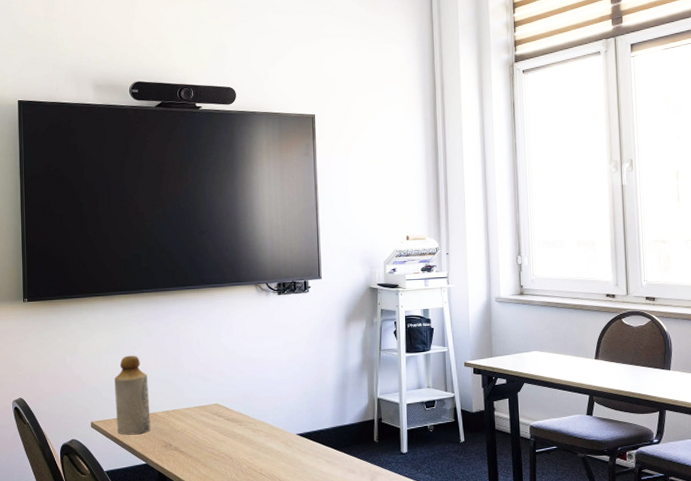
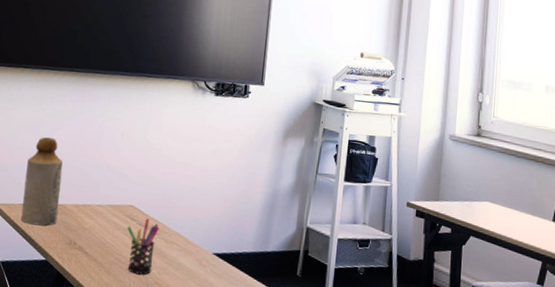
pen holder: none [215,413,245,463] -> present [127,218,159,275]

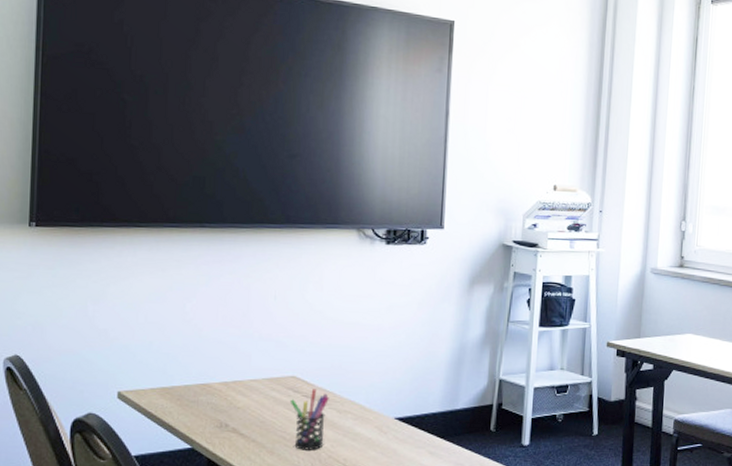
bottle: present [21,137,63,226] -> none [154,307,203,411]

